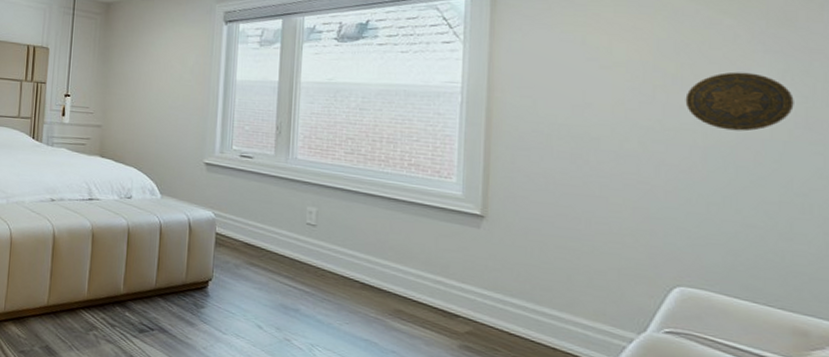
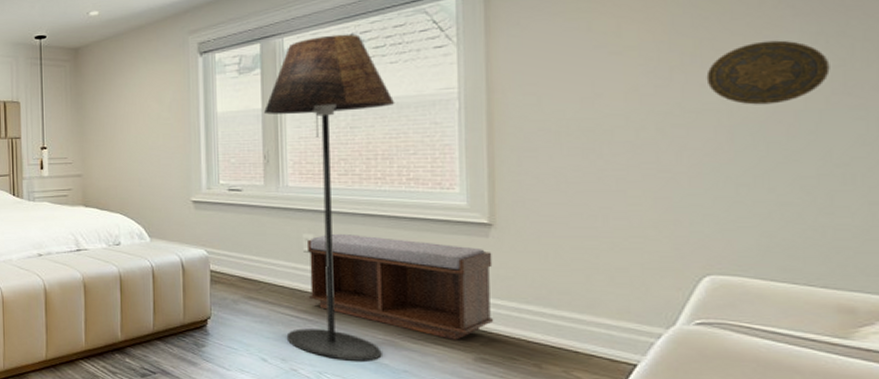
floor lamp: none [281,19,403,339] -> present [264,34,395,361]
bench: none [308,209,482,326] -> present [308,233,494,340]

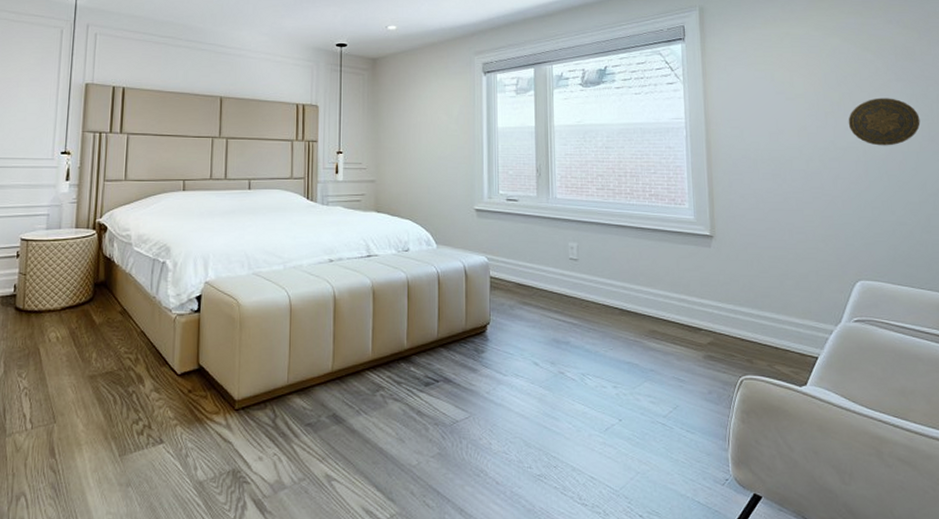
floor lamp: present [264,34,395,361] -> none [537,66,639,362]
bench: present [308,233,494,340] -> none [573,242,717,340]

